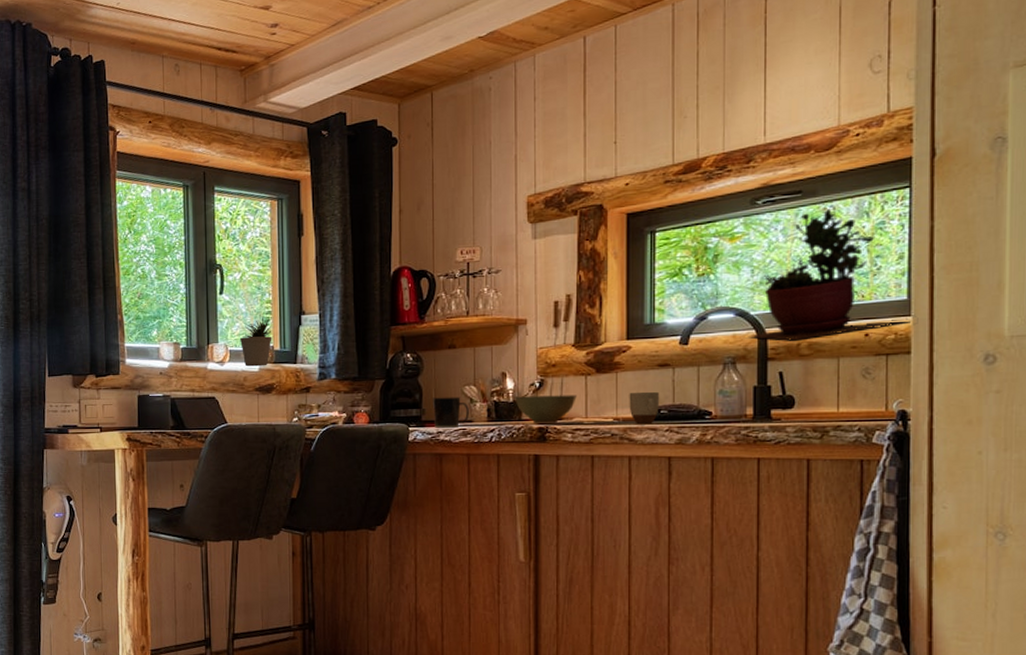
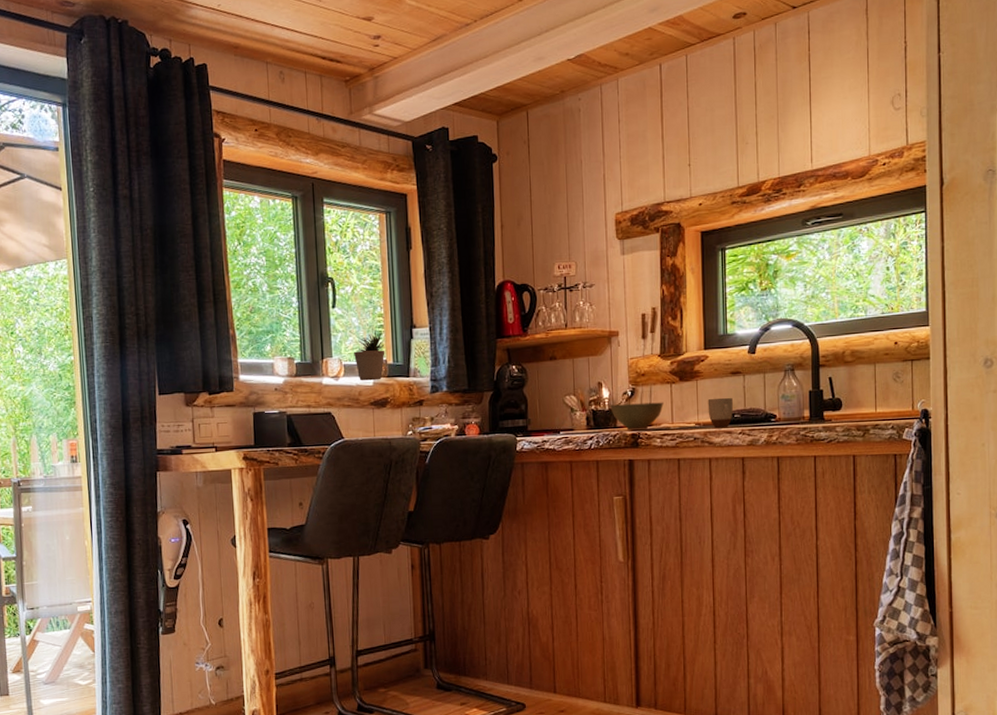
mug: present [432,397,469,429] -> none [536,406,570,438]
succulent plant: present [749,209,911,341] -> none [804,230,929,349]

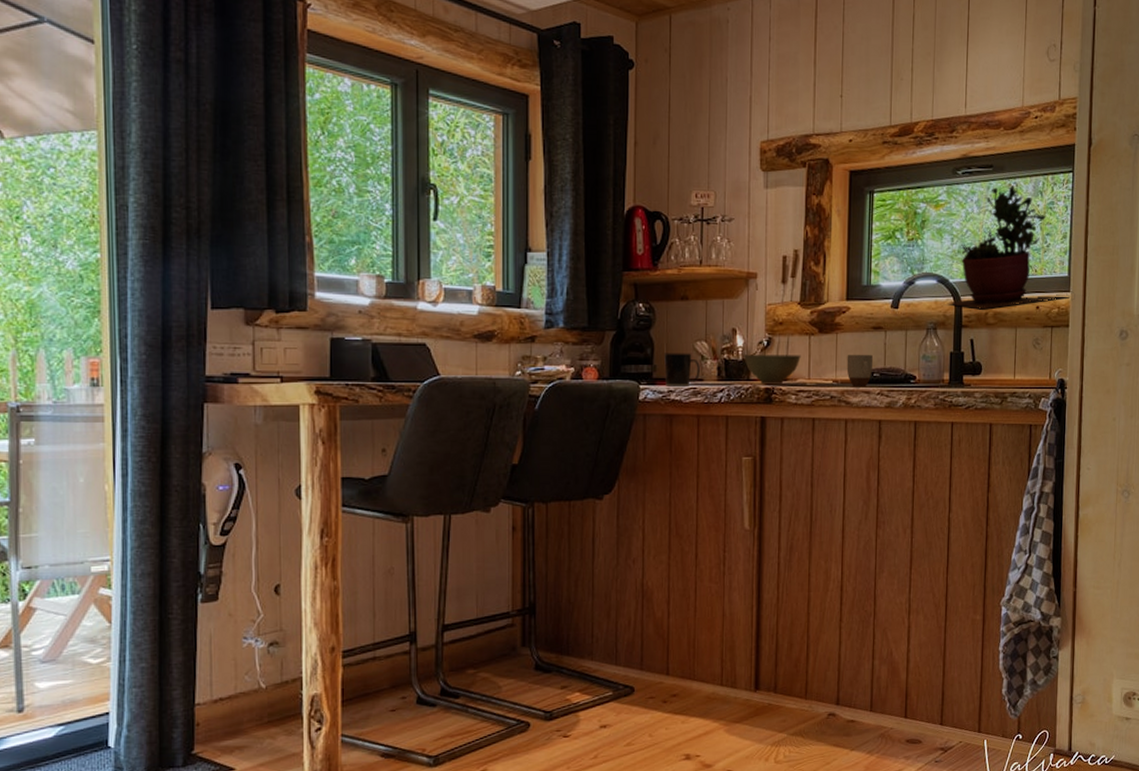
potted plant: present [354,331,385,381] -> none [457,251,494,309]
mug: none [536,406,570,438] -> present [663,353,700,388]
succulent plant: none [804,230,929,349] -> present [948,185,1070,310]

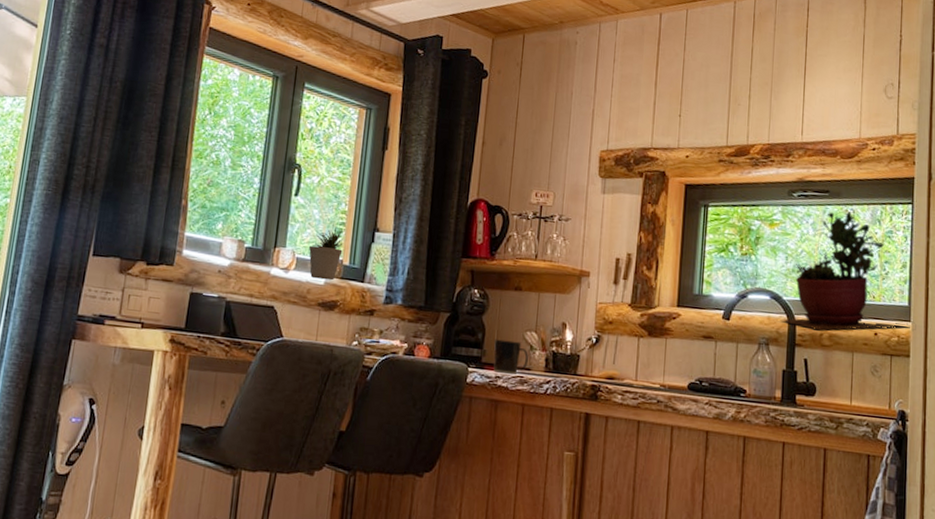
potted plant: none [457,251,494,309] -> present [309,227,344,281]
bowl: present [744,354,801,385] -> none [572,349,629,384]
mug: present [846,354,873,388] -> none [675,360,702,396]

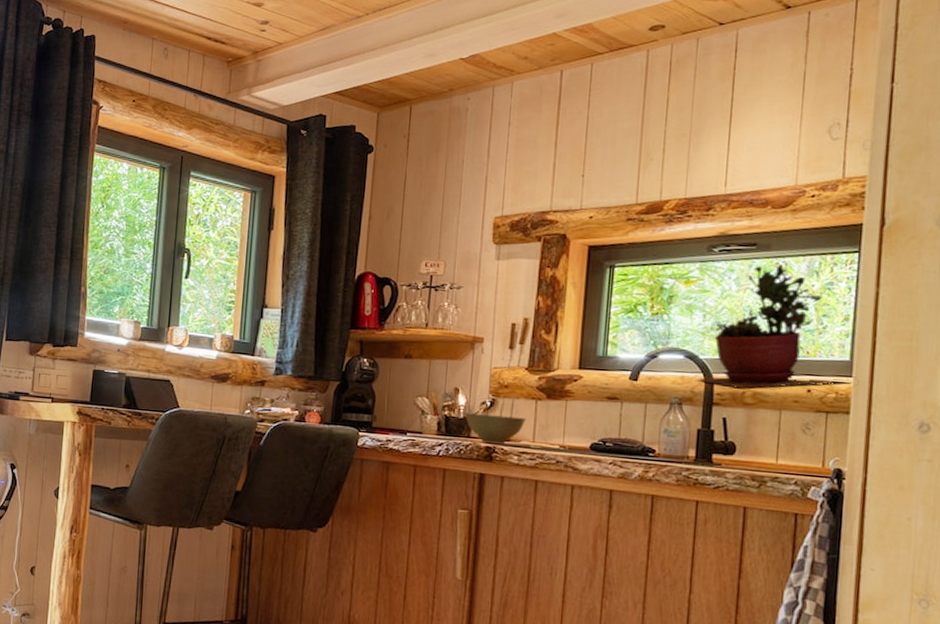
potted plant: present [309,227,344,281] -> none [201,306,233,355]
mug: present [493,339,528,376] -> none [384,405,420,439]
bowl: none [572,349,629,384] -> present [465,413,526,445]

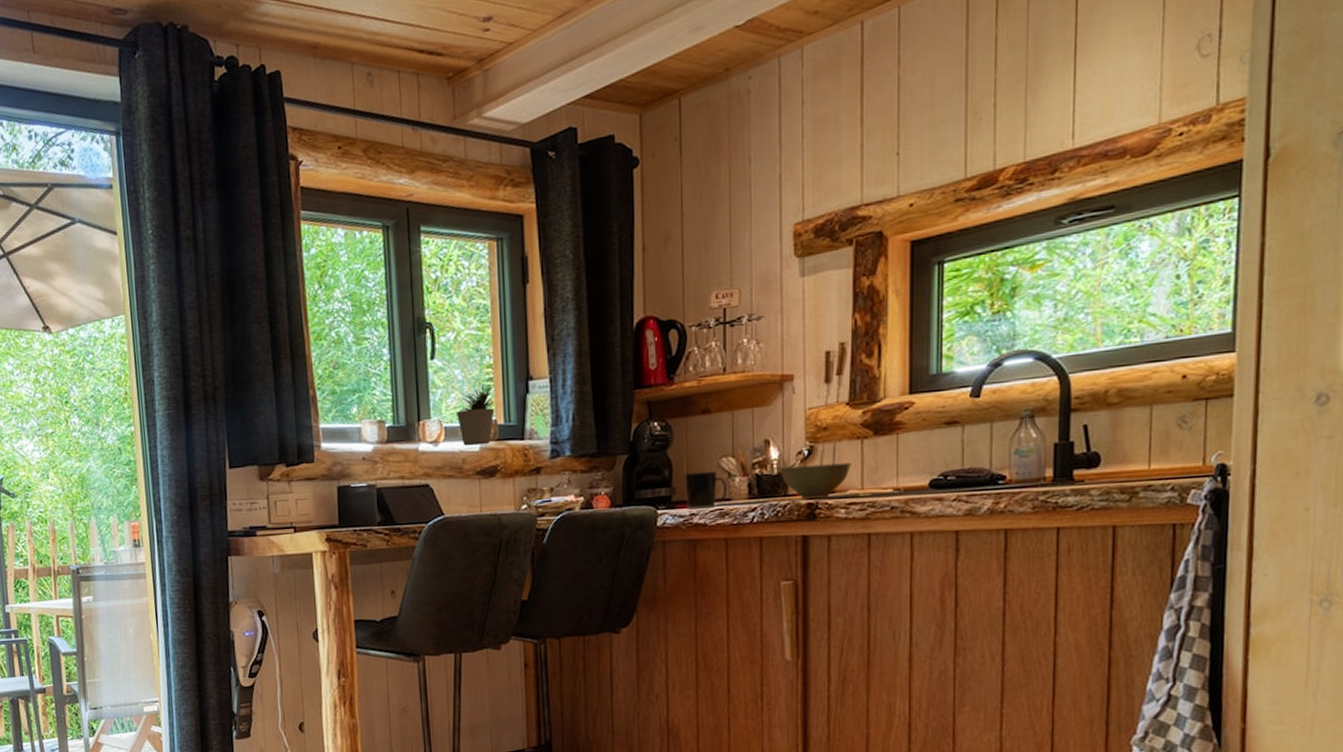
potted plant: none [201,306,233,355] -> present [457,385,495,446]
mug: none [384,405,420,439] -> present [683,471,727,511]
succulent plant: present [696,264,851,389] -> none [1050,226,1235,388]

